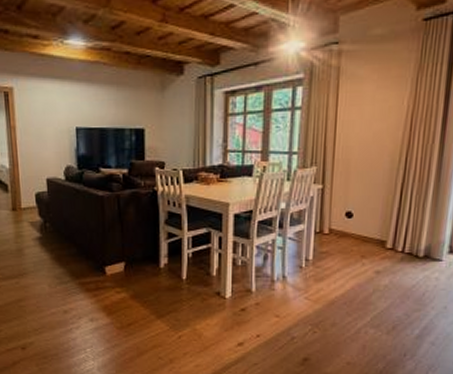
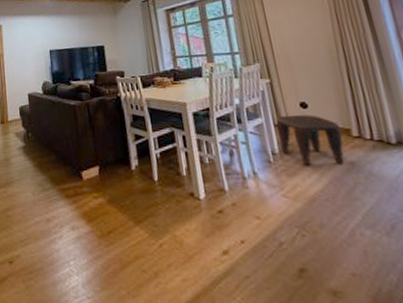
stool: none [316,223,377,273] -> present [275,114,345,166]

